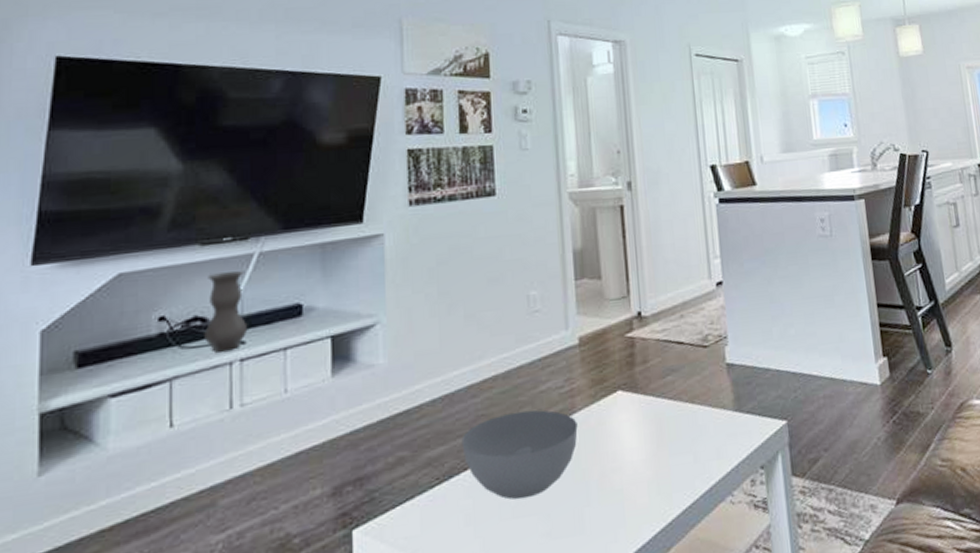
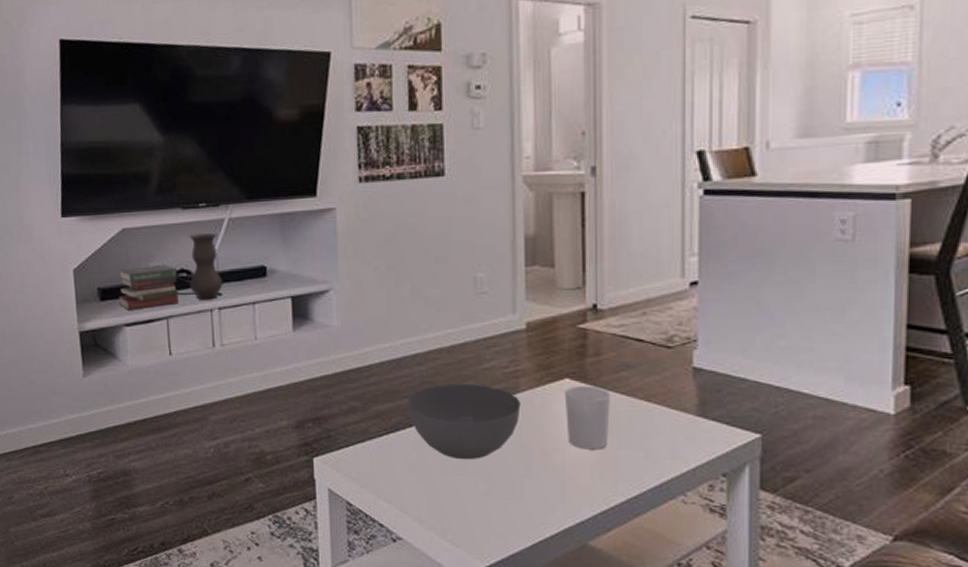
books: none [104,313,188,376] -> present [119,264,179,310]
candle holder: none [617,395,661,464] -> present [564,385,610,450]

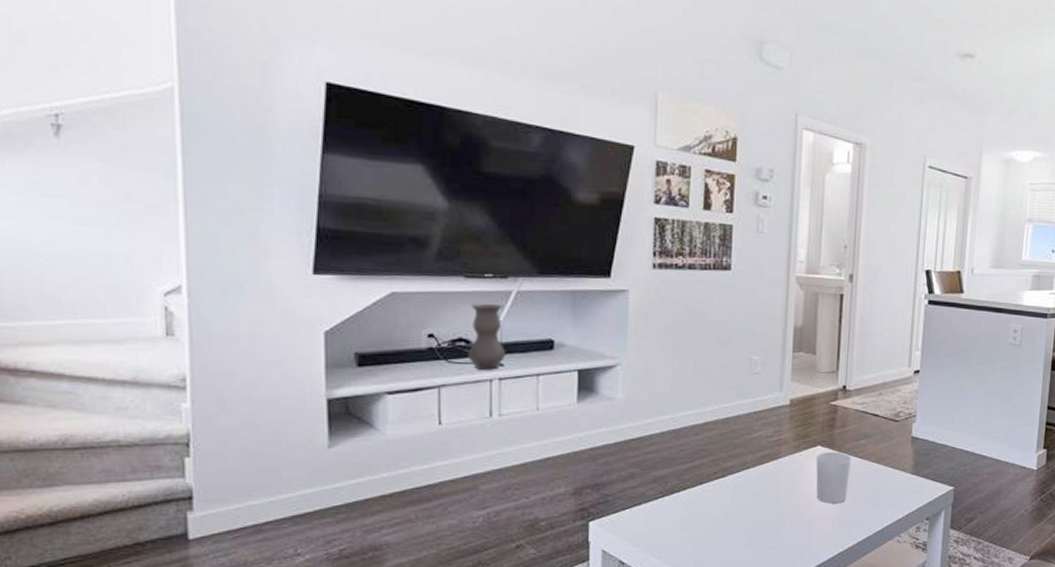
books: present [119,264,179,310] -> none [381,332,454,378]
decorative bowl: present [407,383,521,460] -> none [683,451,781,517]

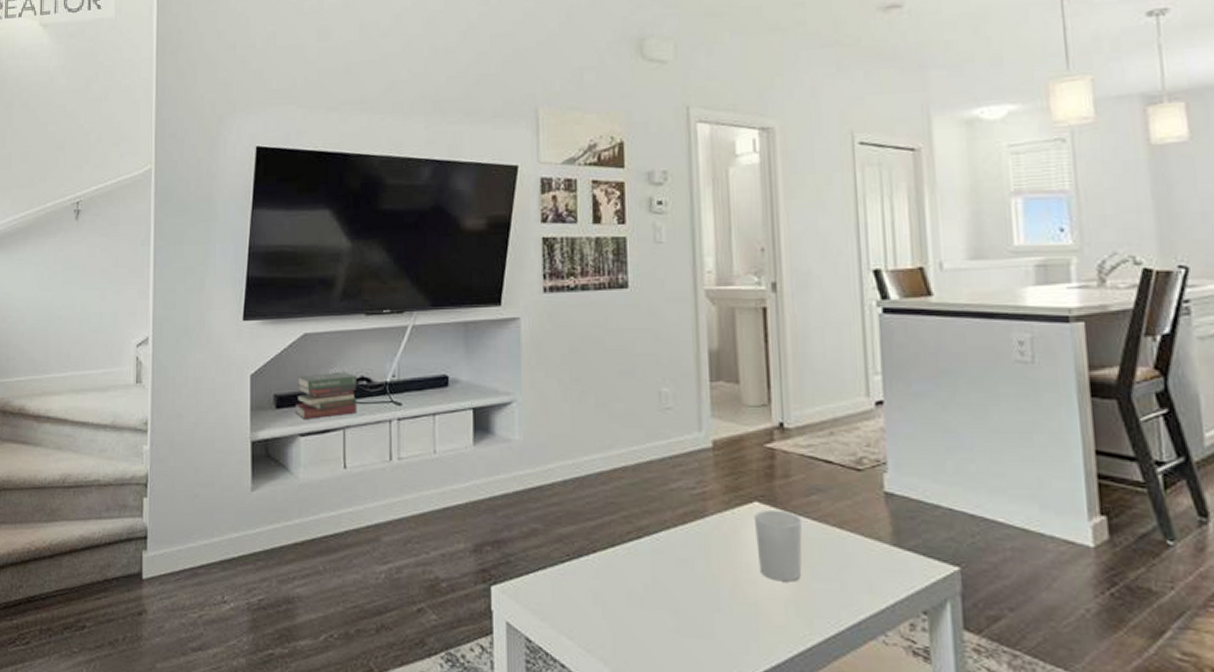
books: none [381,332,454,378] -> present [295,371,357,419]
vase: present [468,304,506,370] -> none [369,341,404,410]

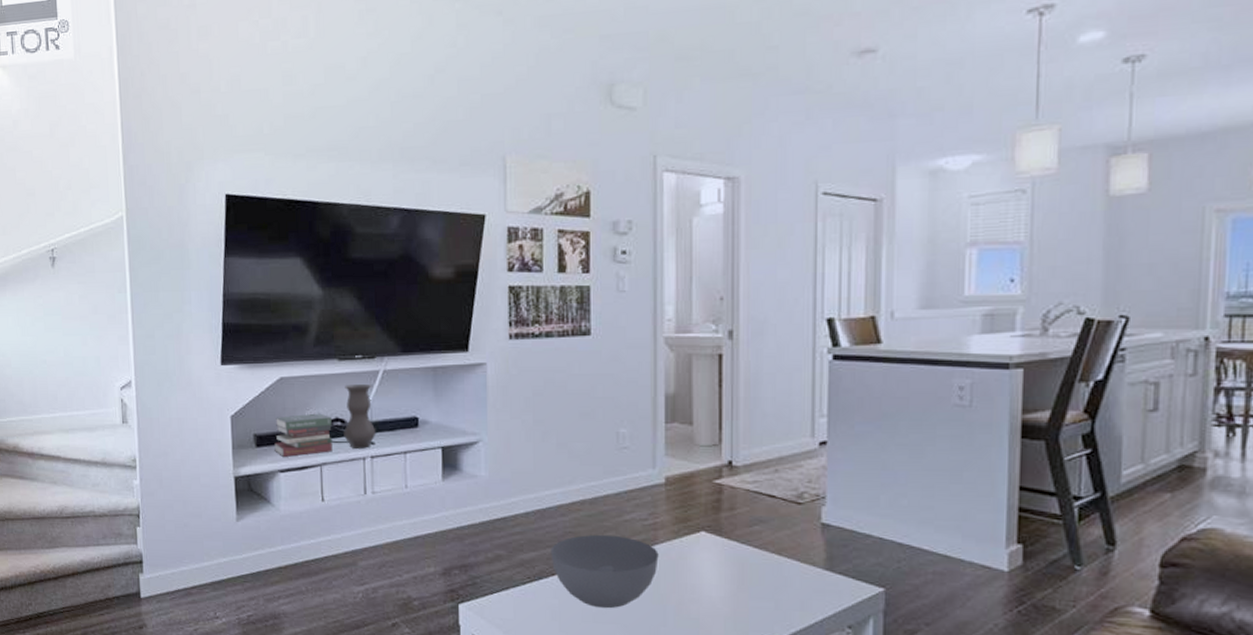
vase: none [369,341,404,410] -> present [344,384,376,449]
decorative bowl: none [591,505,710,592] -> present [550,534,659,609]
candle holder: present [753,509,802,582] -> none [700,538,743,601]

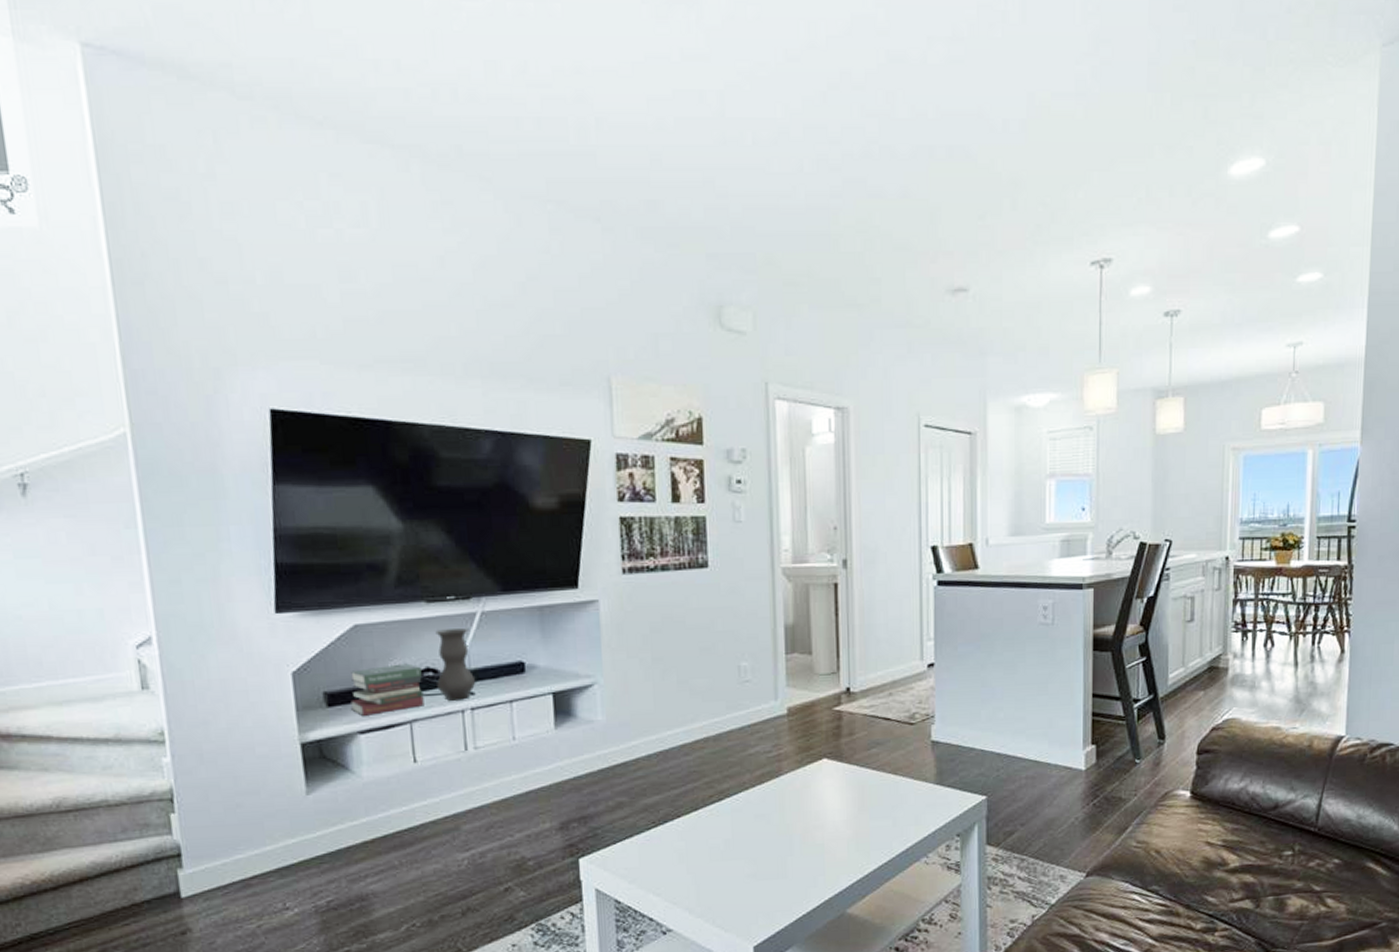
decorative bowl: present [550,534,659,609] -> none [675,770,784,846]

